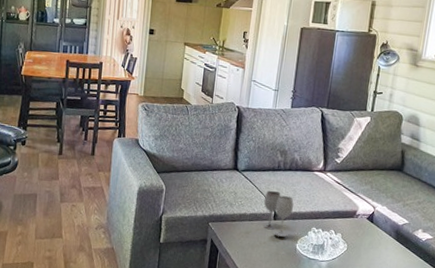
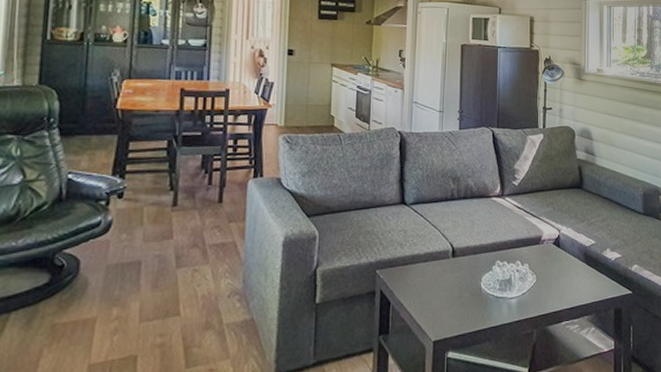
wineglass: present [263,191,294,237] -> none [438,224,473,276]

